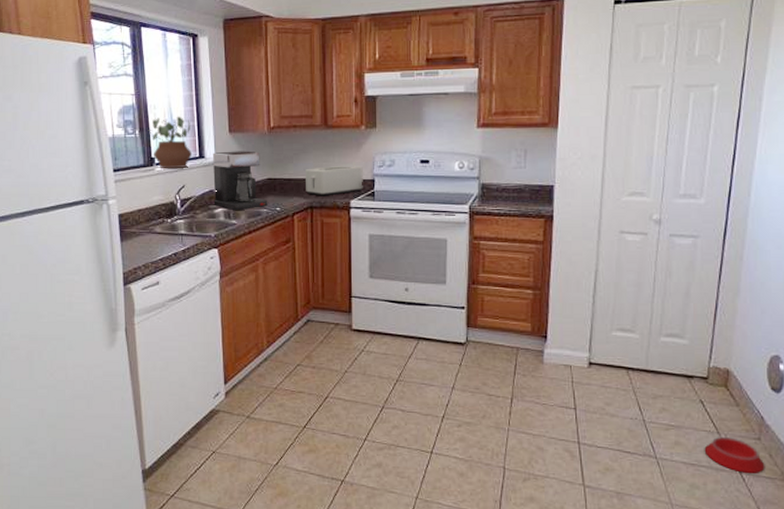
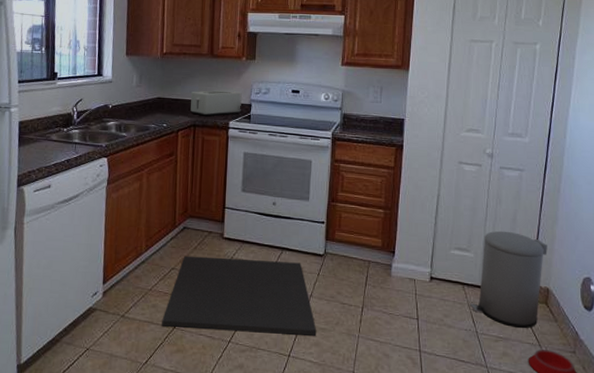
potted plant: present [148,116,193,168] -> none [53,37,92,84]
coffee maker: present [213,151,268,211] -> none [107,71,156,125]
doormat: none [291,350,461,431] -> present [162,255,317,336]
pedal bin: none [635,307,727,414] -> present [469,230,548,328]

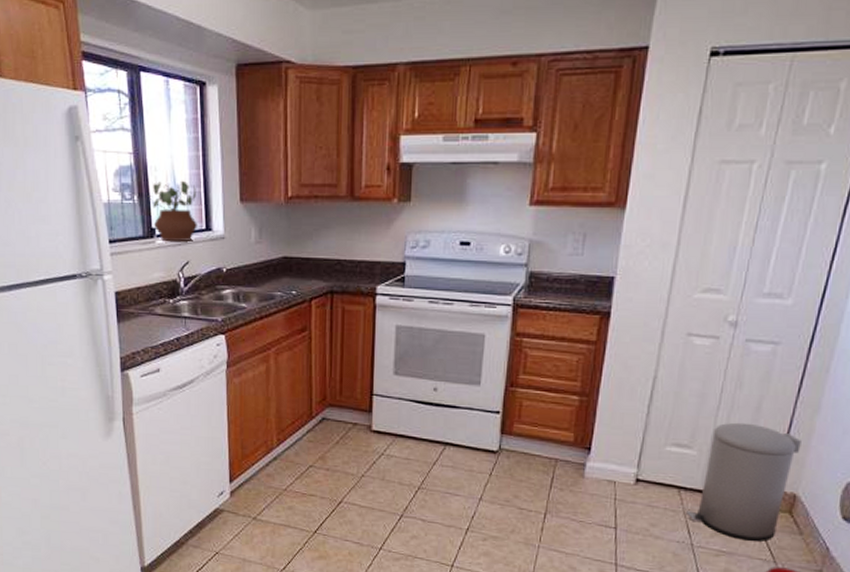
potted plant: none [53,37,92,84] -> present [148,180,199,241]
doormat: present [162,255,317,336] -> none [300,451,487,545]
toaster: present [190,90,242,116] -> none [326,244,393,280]

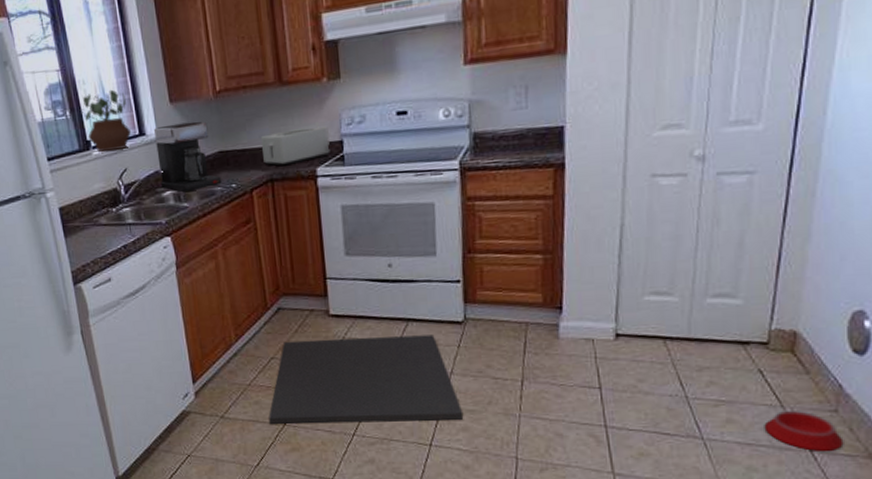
coffee maker: none [221,223,283,293] -> present [154,121,222,192]
doormat: none [300,451,487,545] -> present [269,335,464,424]
toaster: none [326,244,393,280] -> present [261,126,330,167]
pedal bin: present [685,422,801,541] -> none [674,261,794,387]

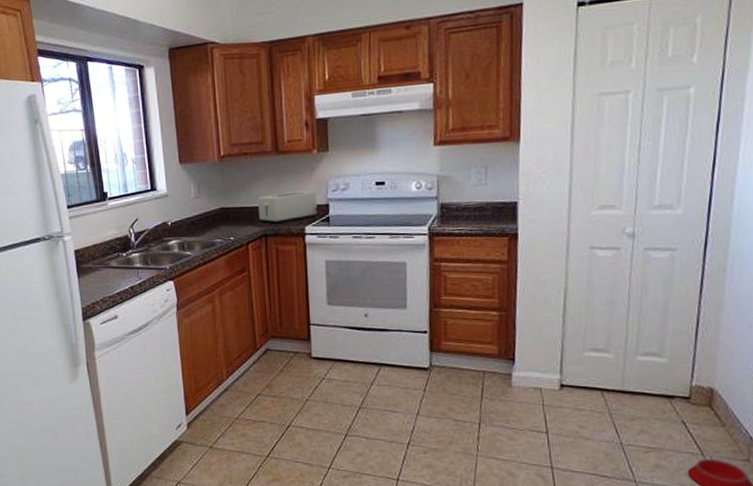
potted plant: present [79,89,132,152] -> none [99,149,144,203]
coffee maker: present [154,121,222,192] -> none [164,181,222,242]
doormat: present [269,335,464,424] -> none [253,379,428,457]

